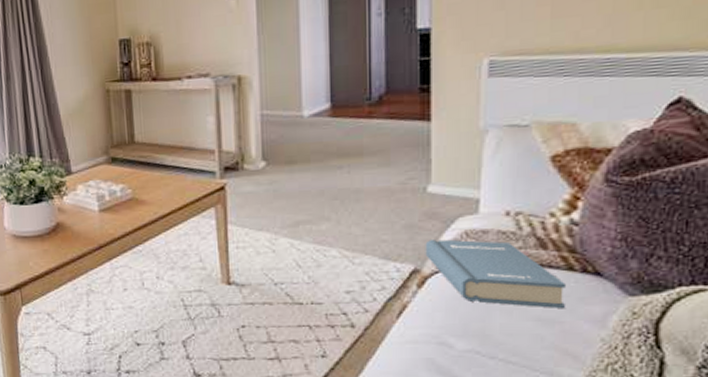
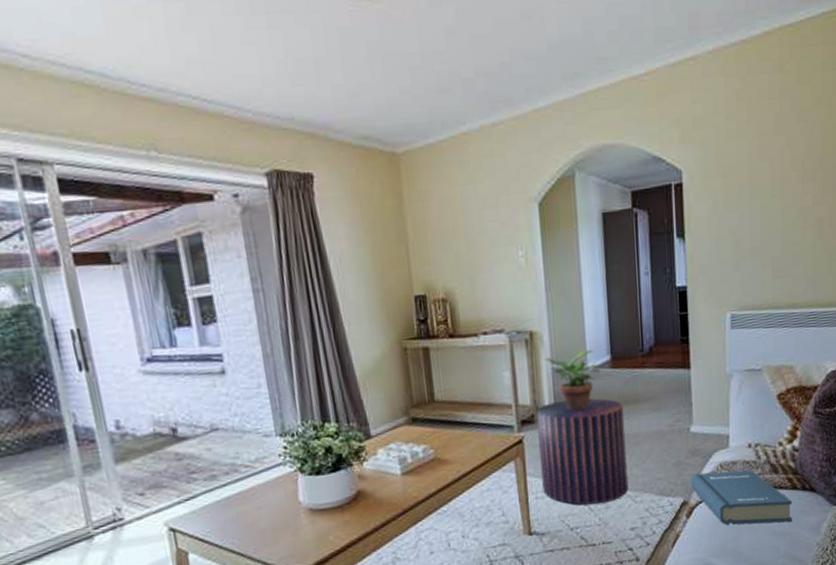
stool: none [241,148,345,260] -> present [536,398,629,505]
potted plant: none [252,97,318,161] -> present [543,350,601,411]

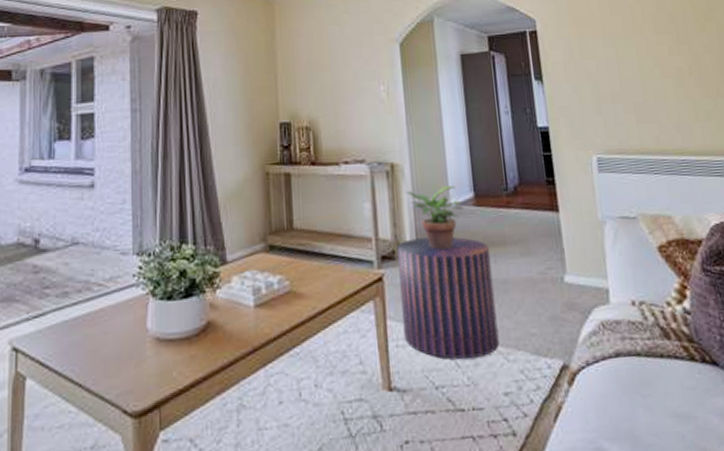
hardback book: present [691,470,792,525] -> none [569,331,695,403]

